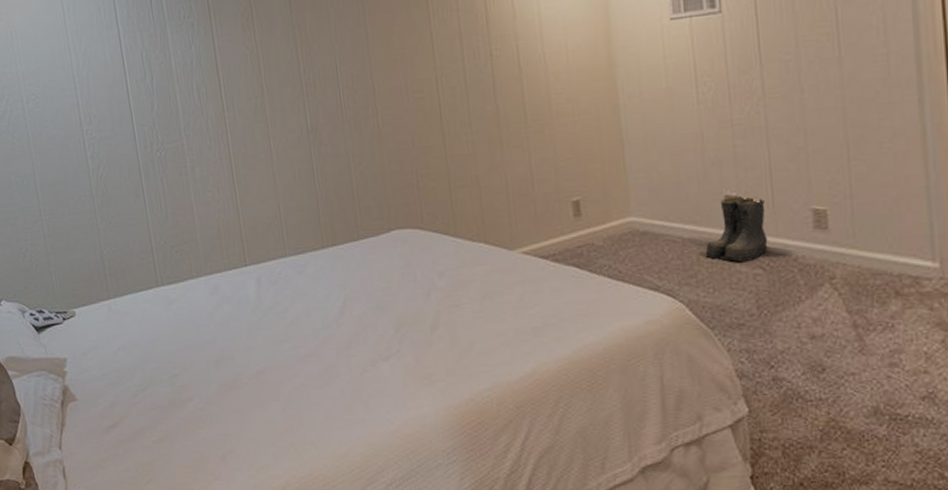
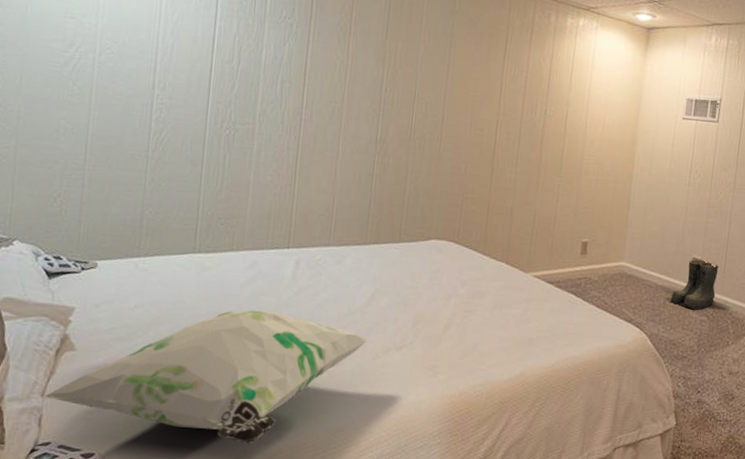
decorative pillow: none [58,336,351,480] -> present [39,310,368,445]

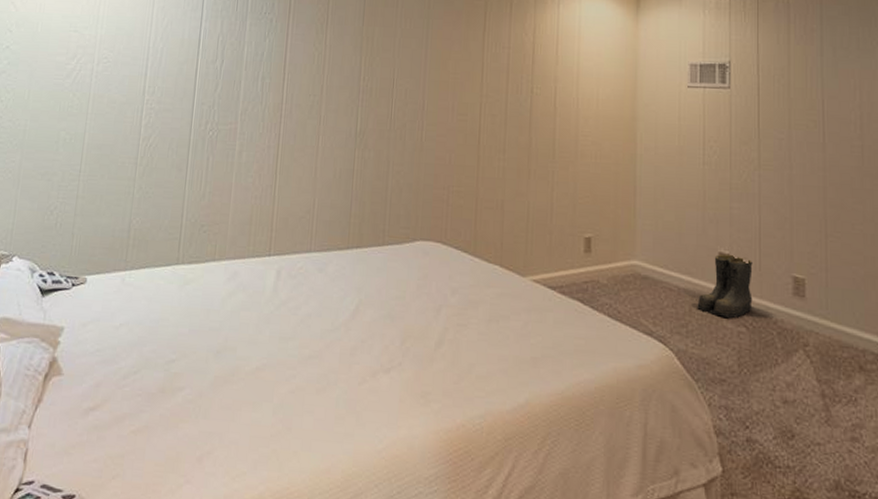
decorative pillow: present [39,310,368,445] -> none [26,327,353,488]

